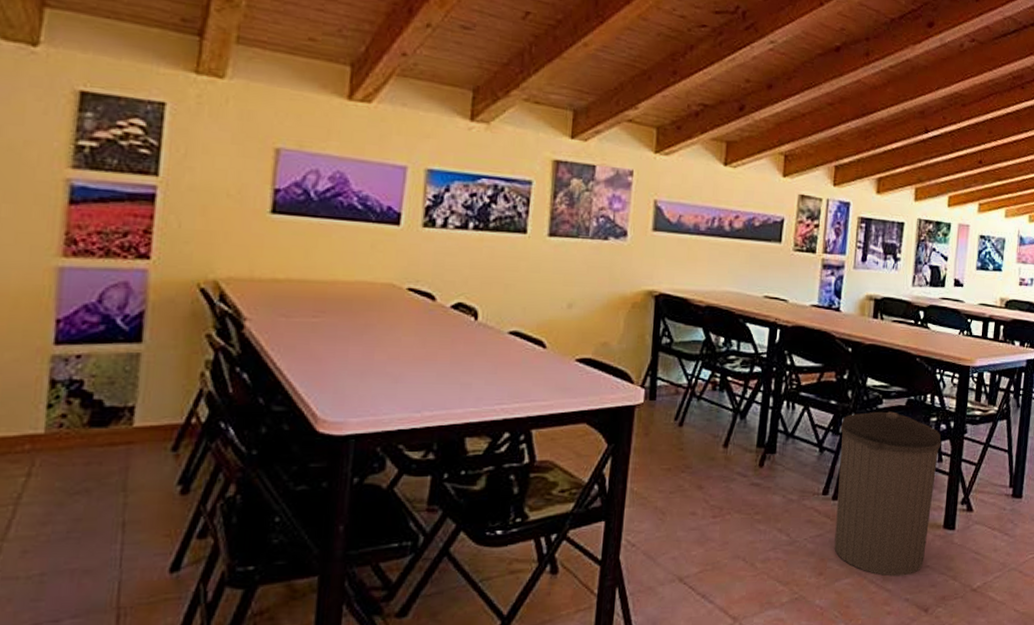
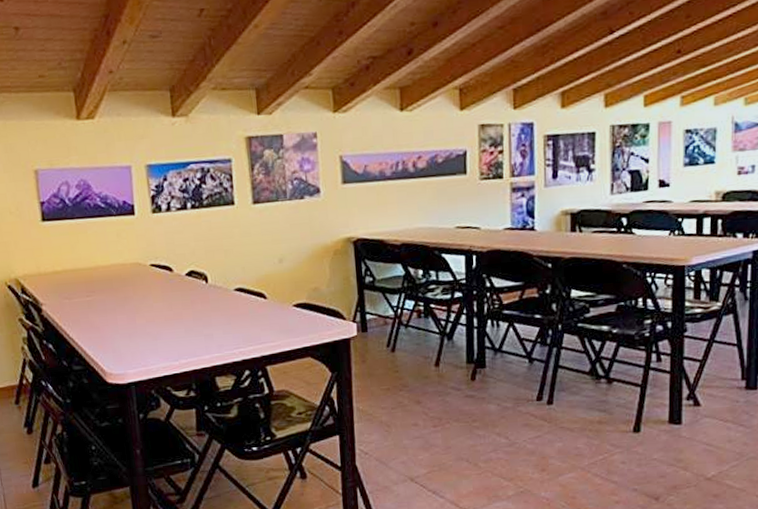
trash can: present [834,411,942,577] -> none [548,318,659,470]

